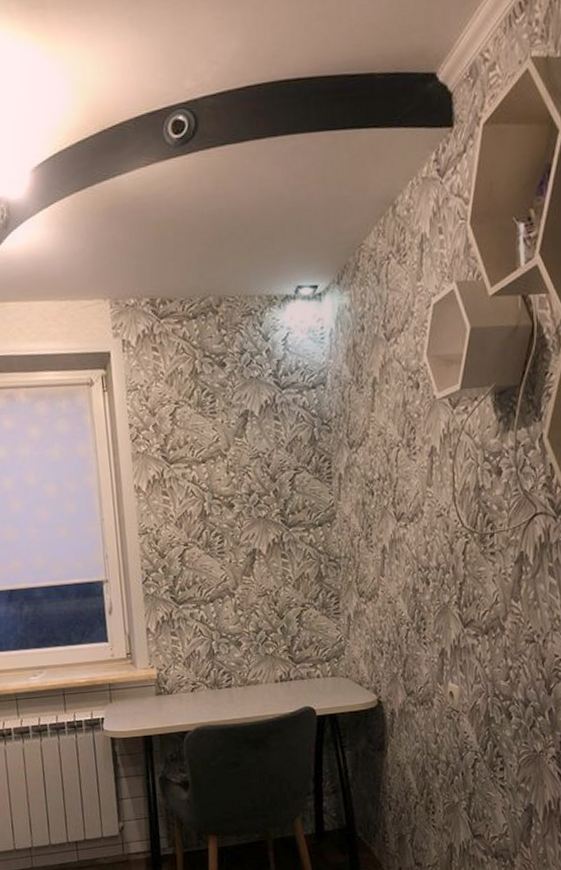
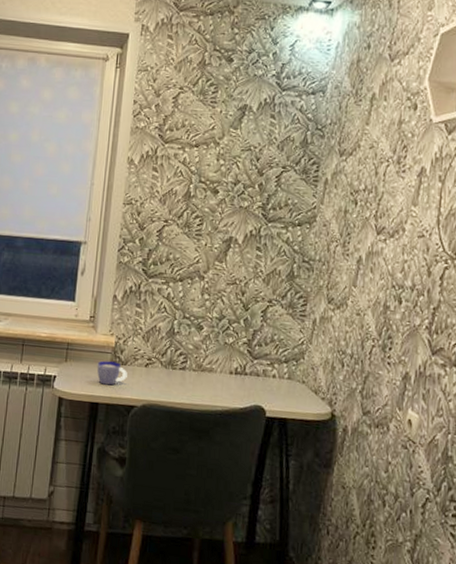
cup: none [142,693,175,717] -> present [96,360,127,386]

